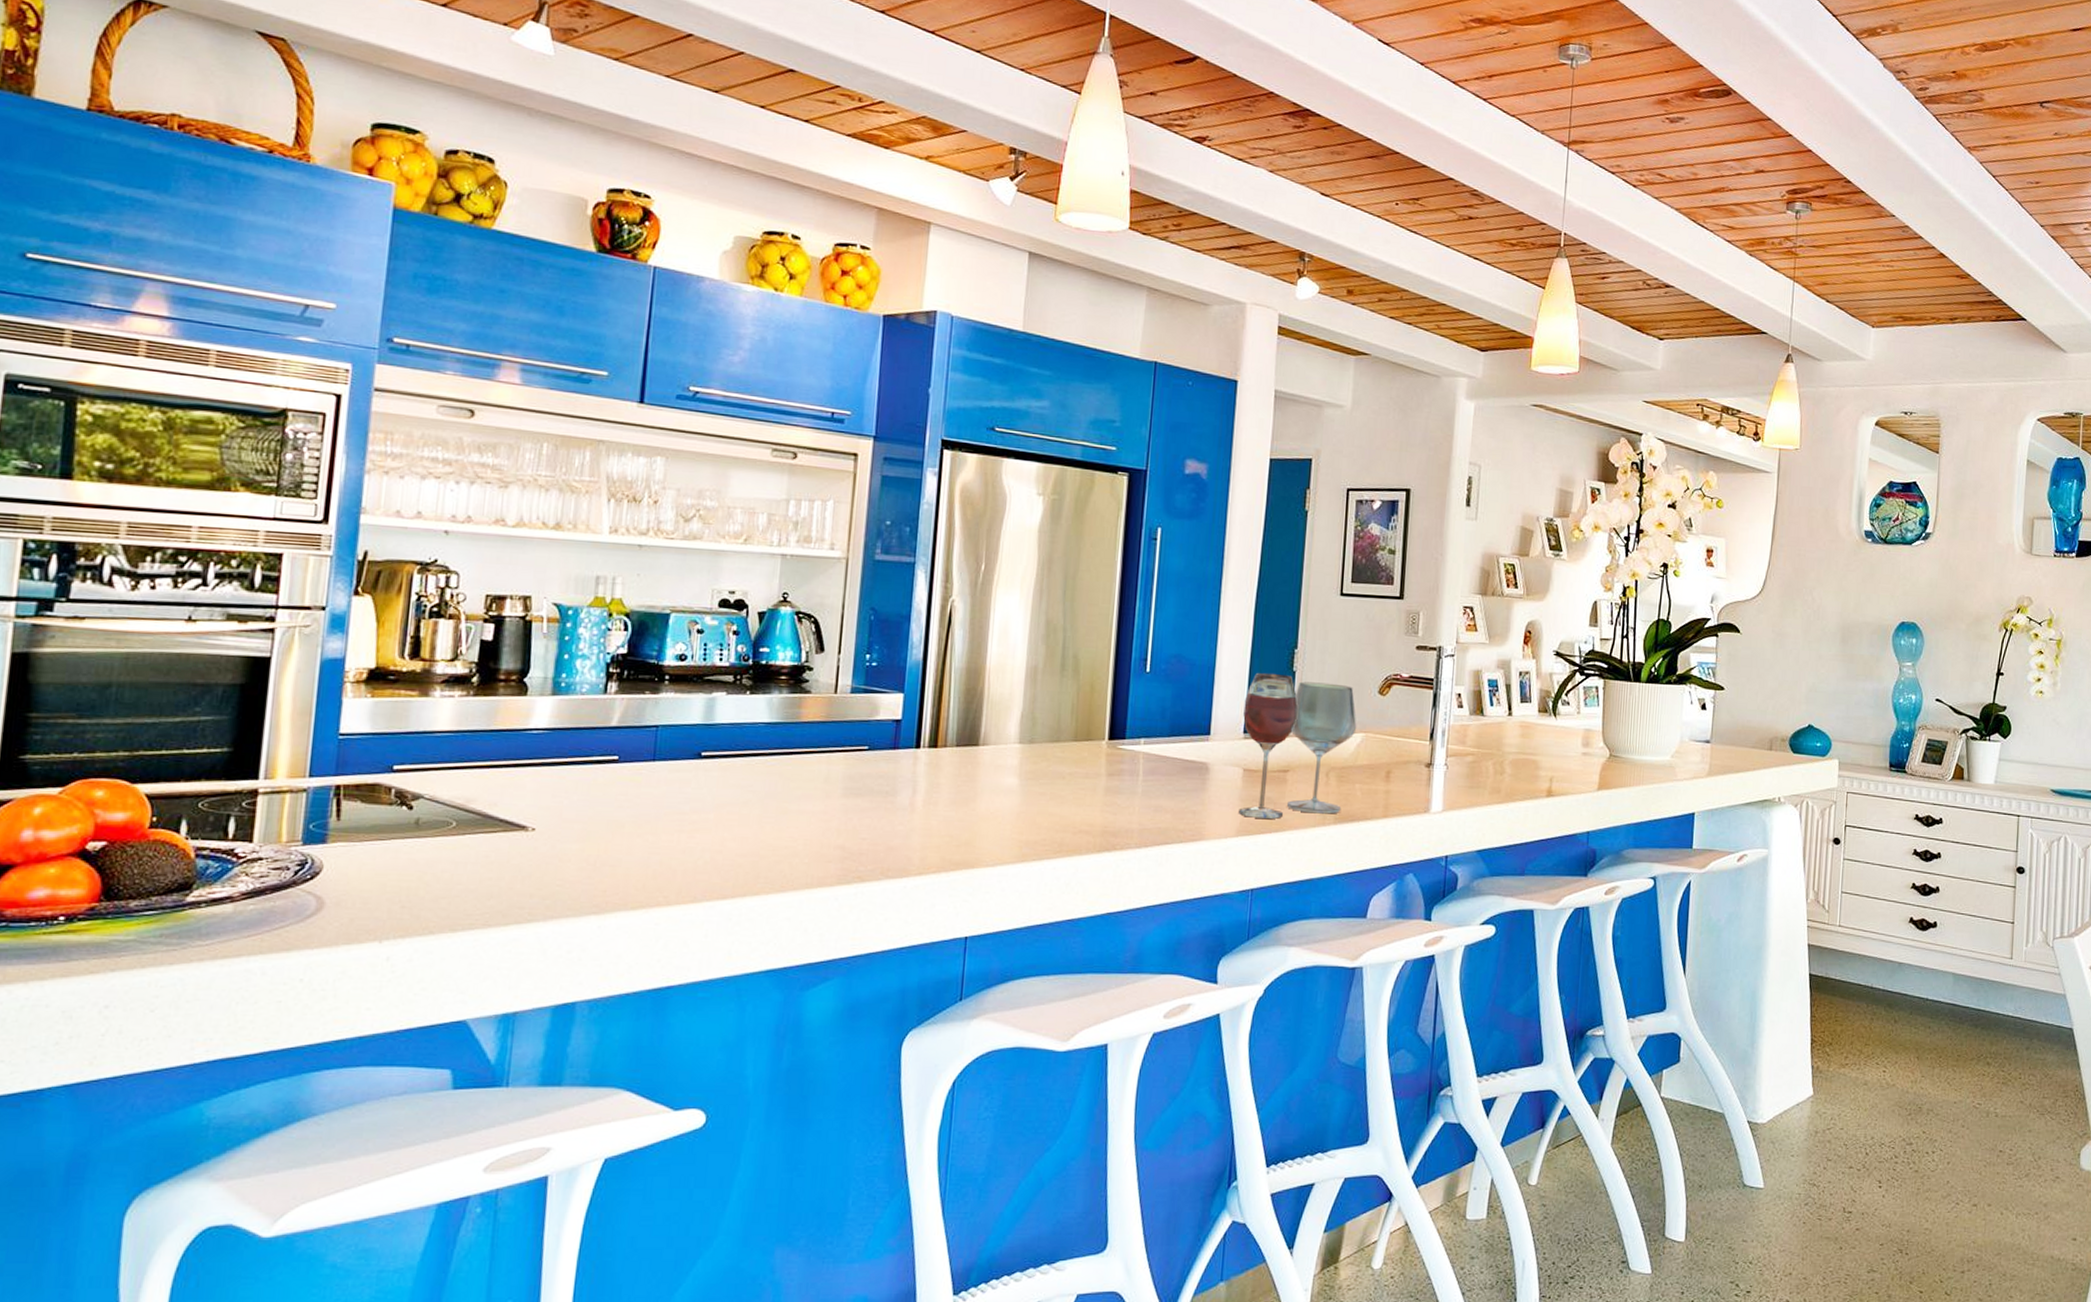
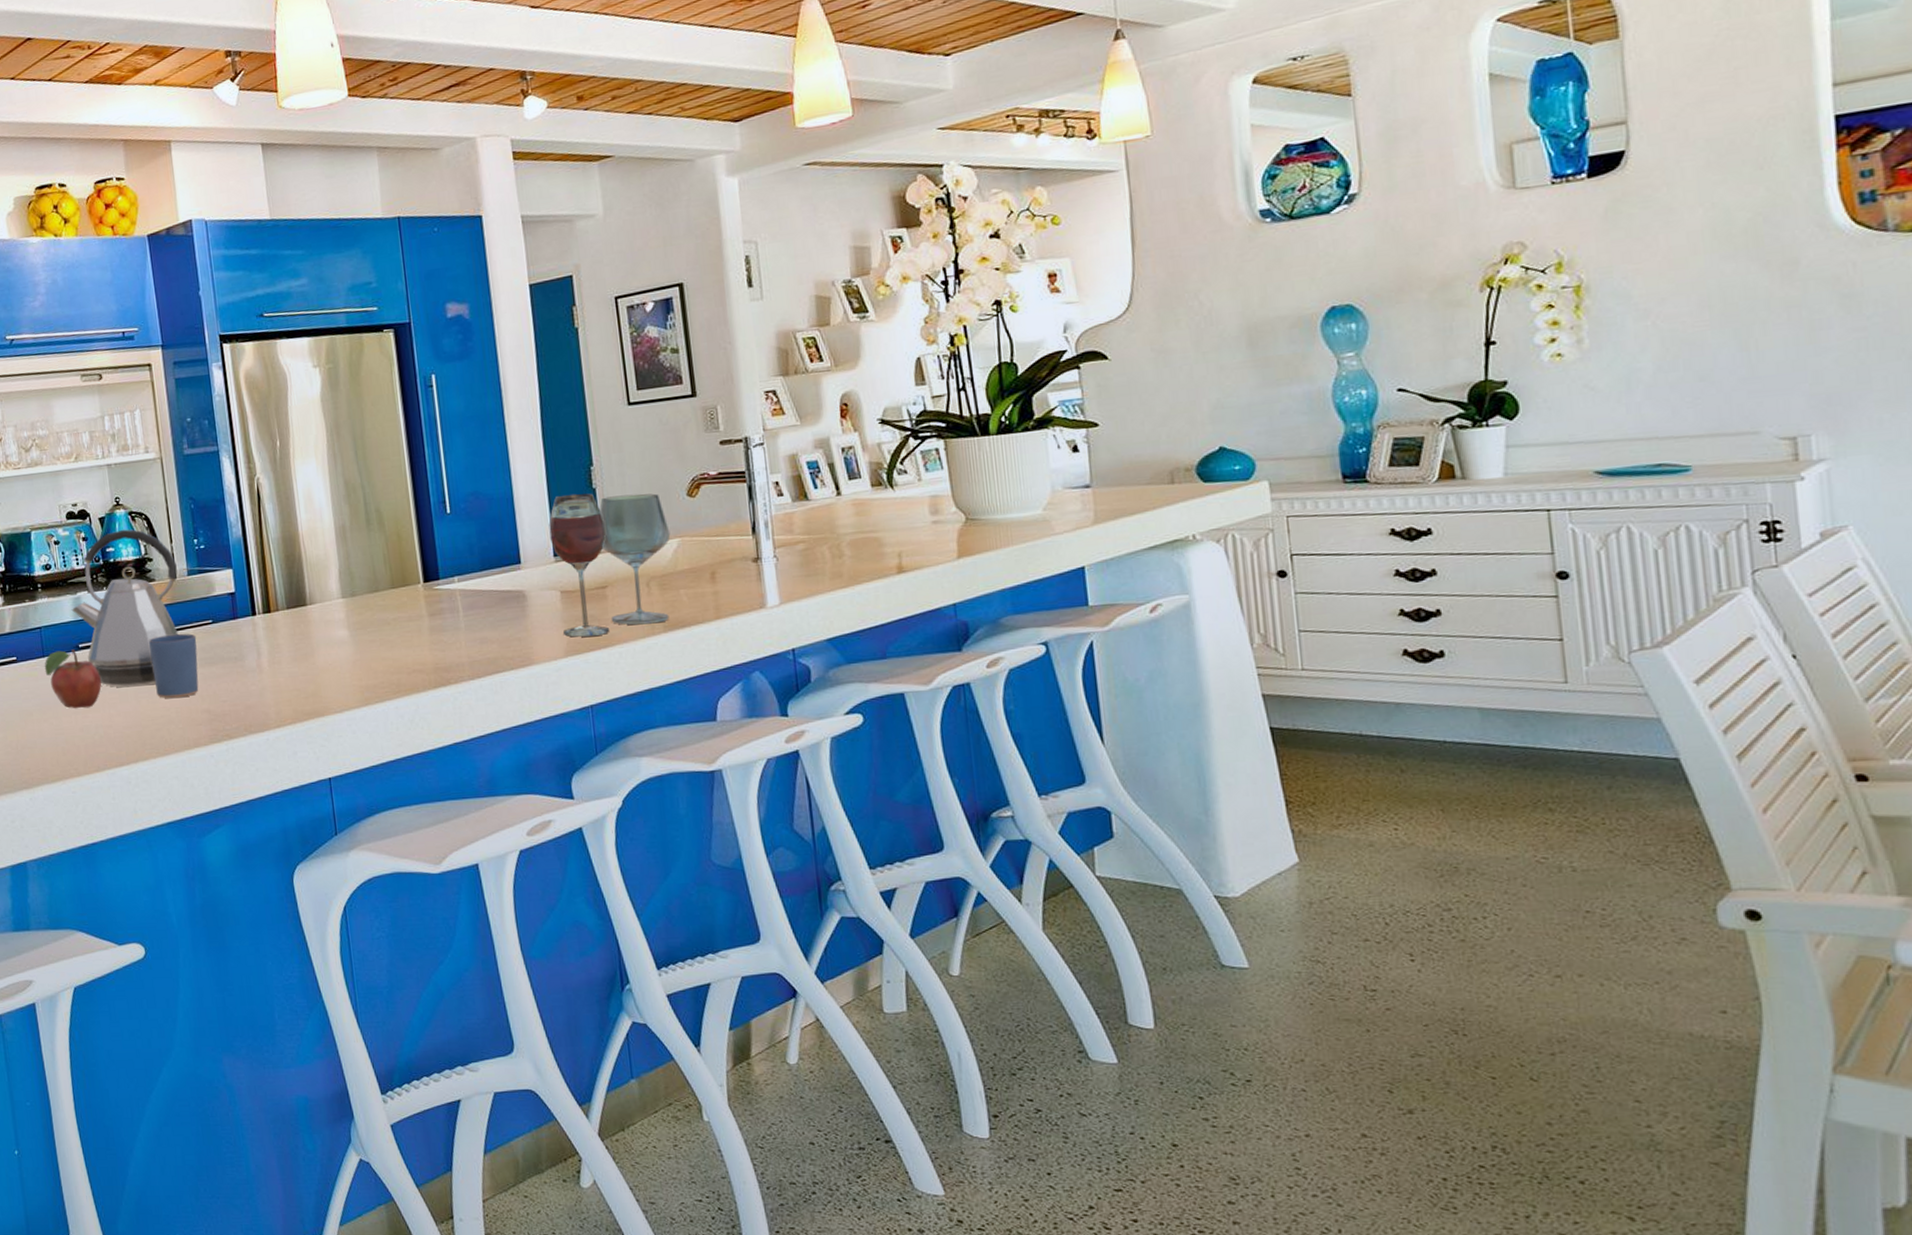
fruit: none [651,756,721,827] -> present [44,649,102,709]
kettle: none [701,629,841,810] -> present [71,529,178,688]
mug: none [785,755,846,829] -> present [148,633,199,699]

